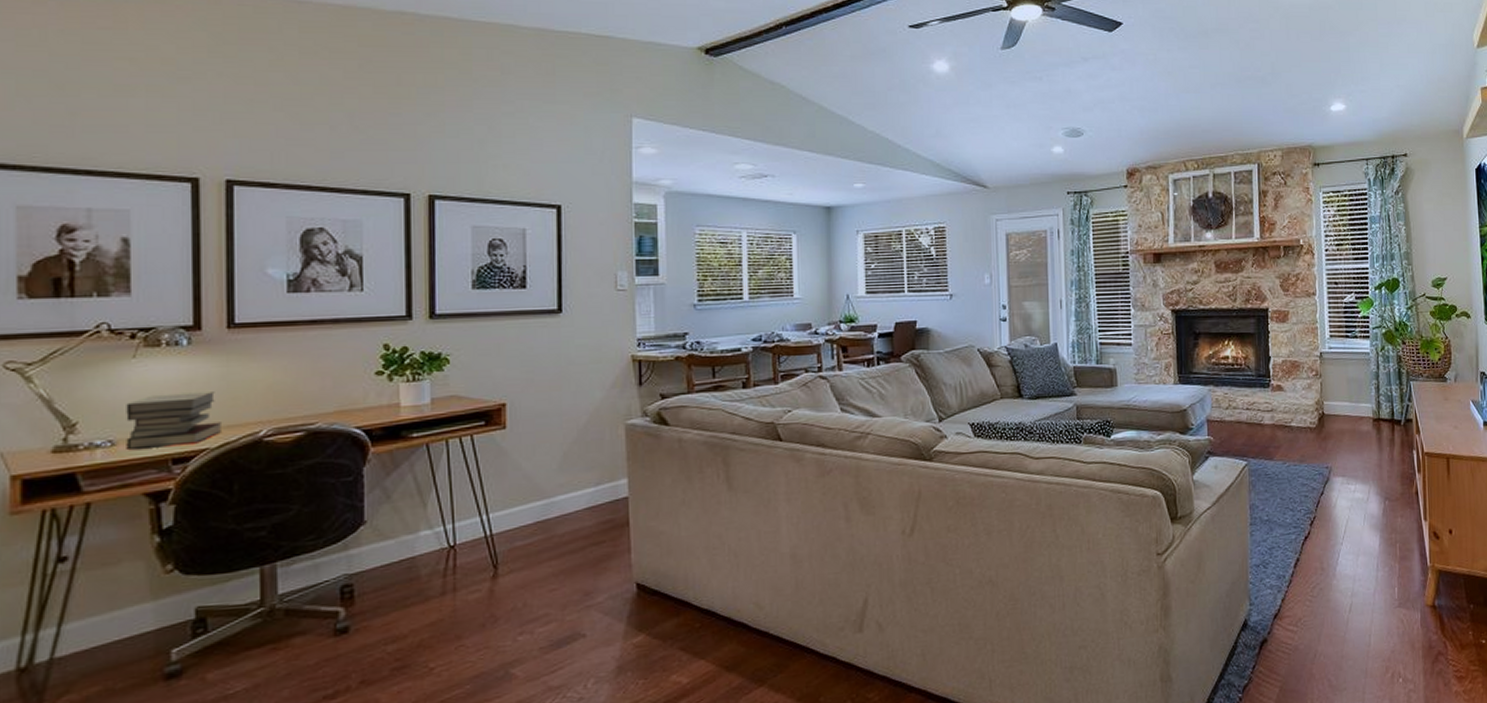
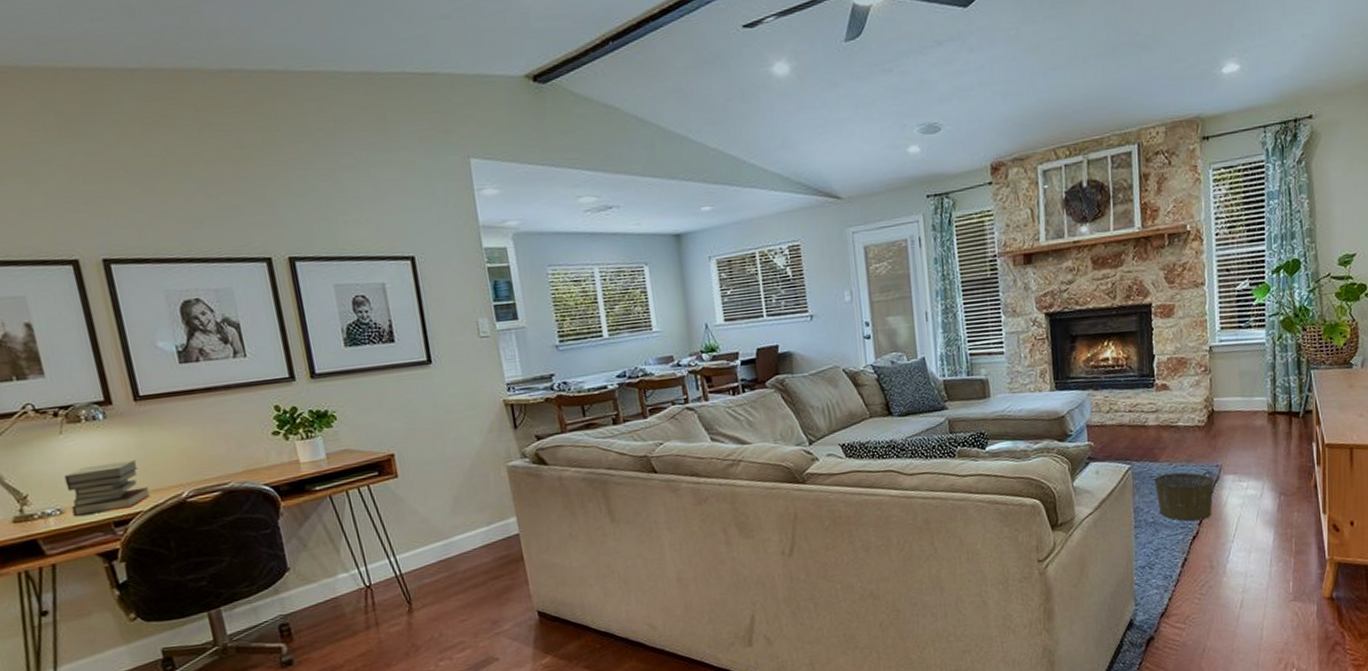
basket: none [1269,471,1324,521] -> present [1154,470,1214,521]

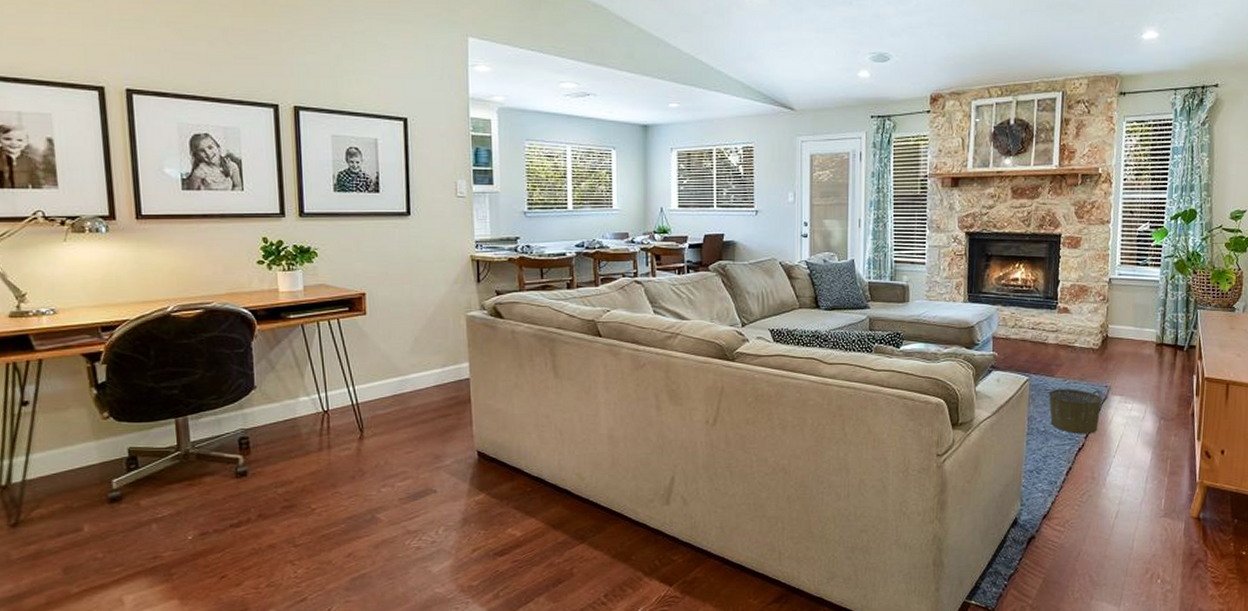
books: present [64,460,150,516] -> none [62,272,138,317]

